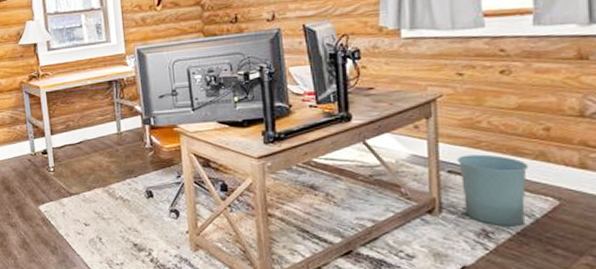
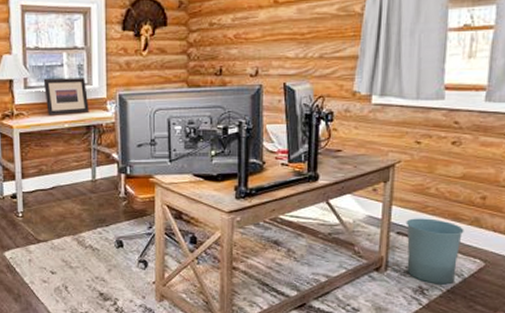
picture frame: none [64,36,110,74] -> present [43,78,89,115]

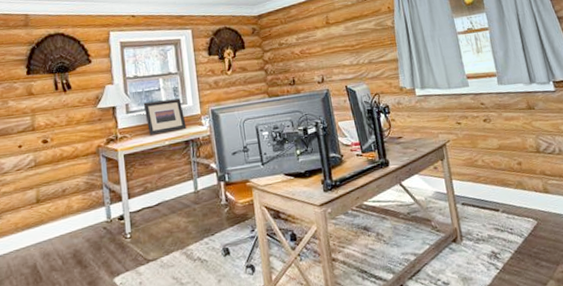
waste bin: present [405,218,464,285] -> none [466,187,518,247]

